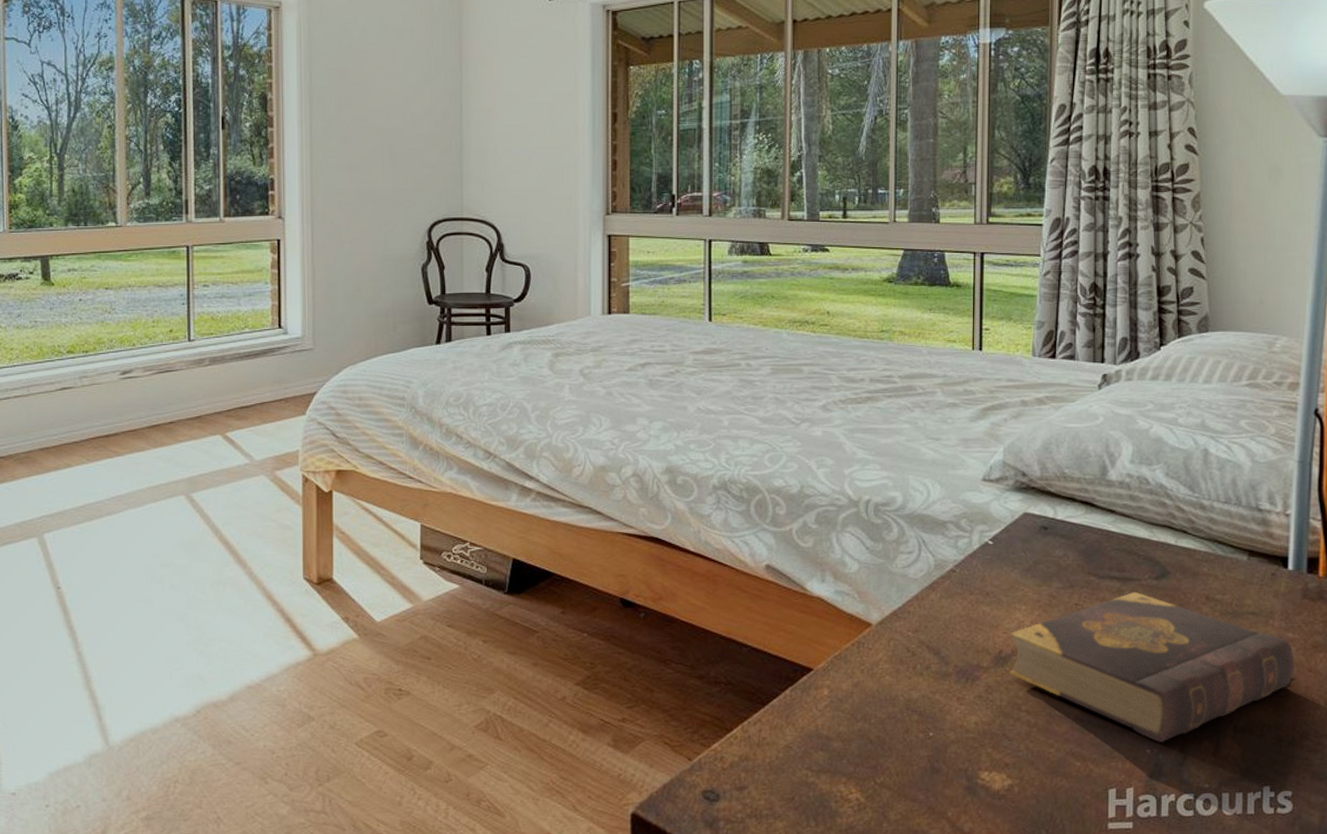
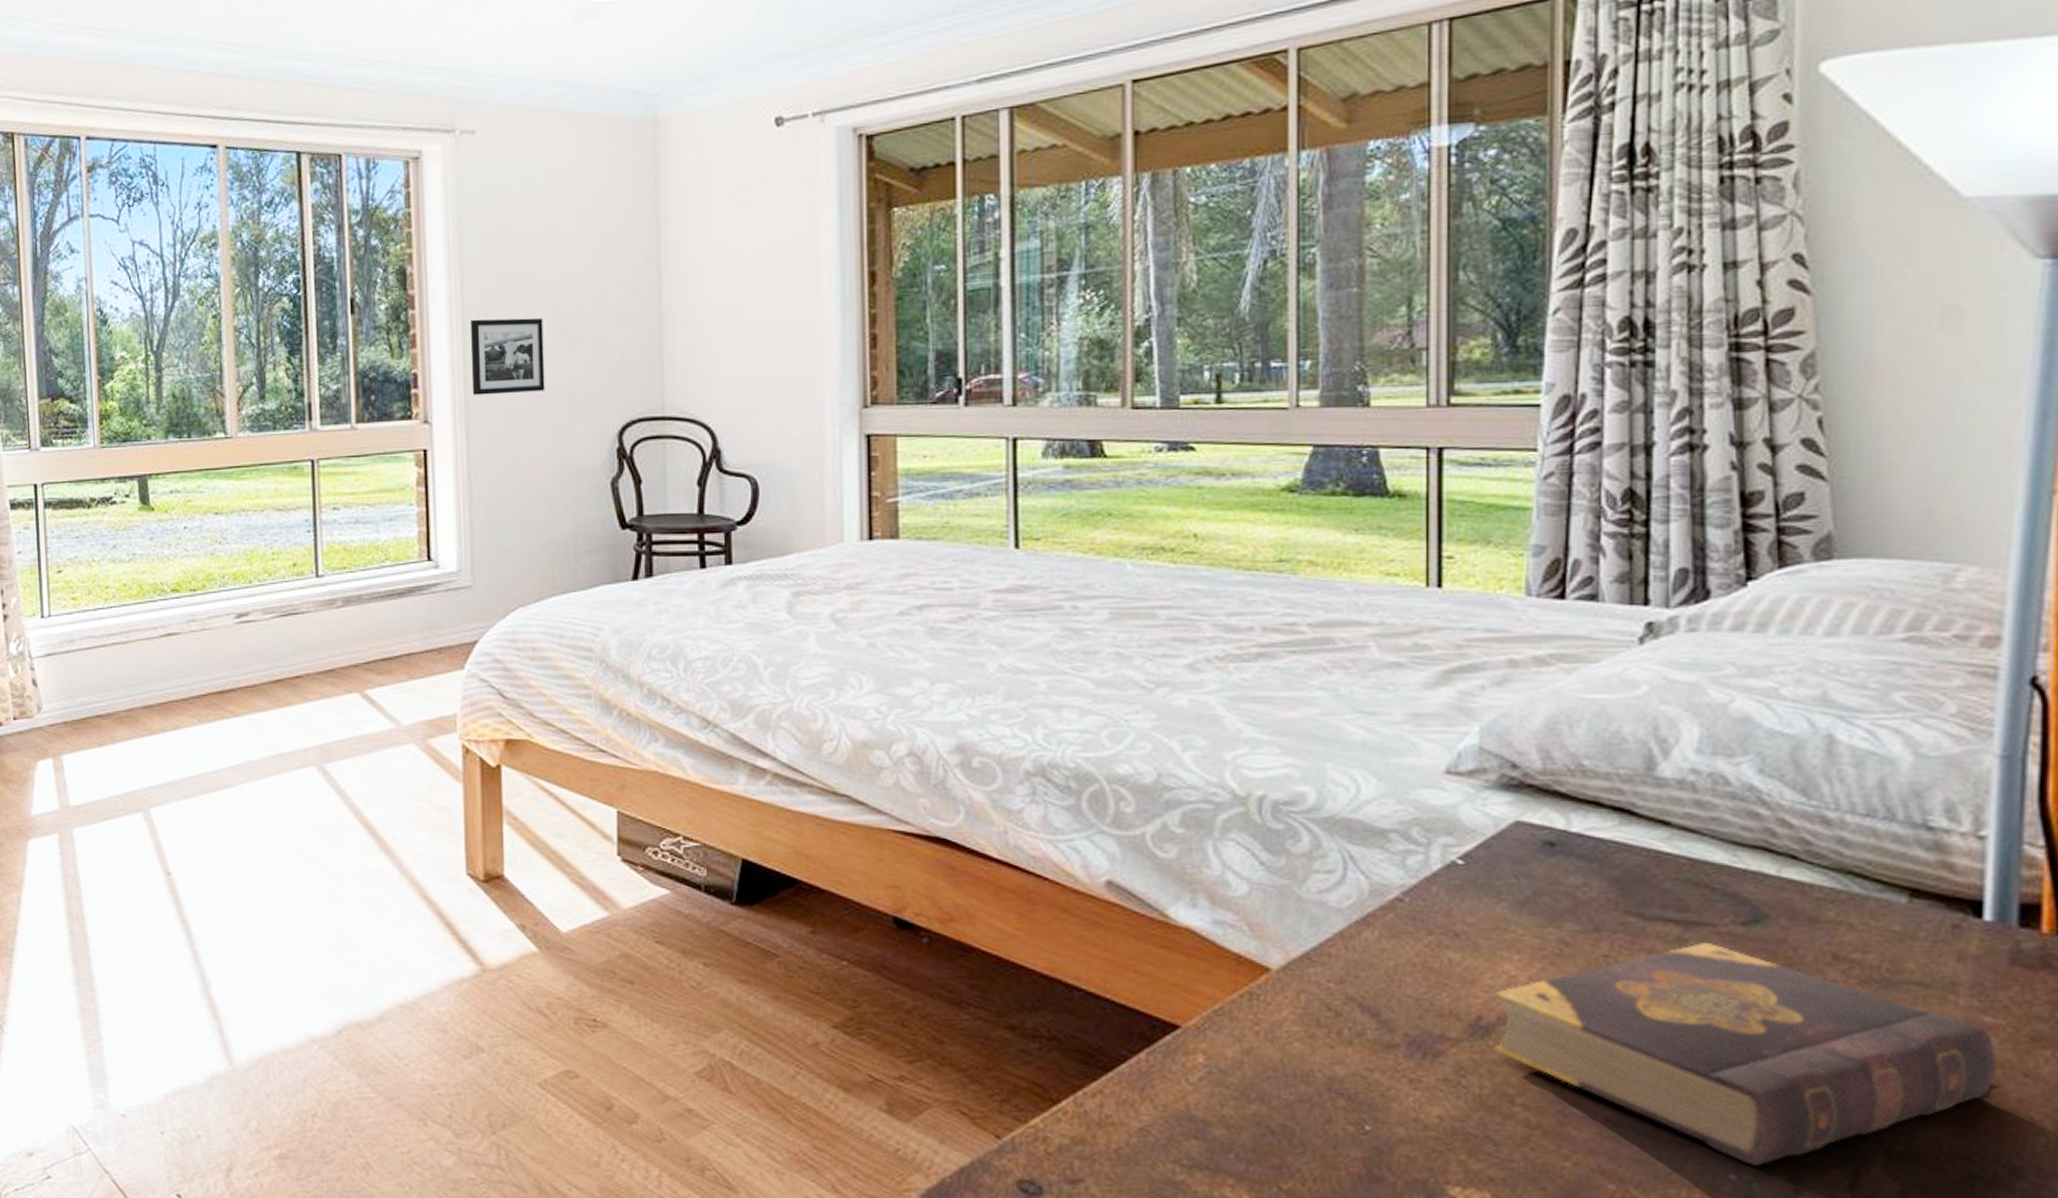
picture frame: none [316,137,373,197] -> present [470,317,545,395]

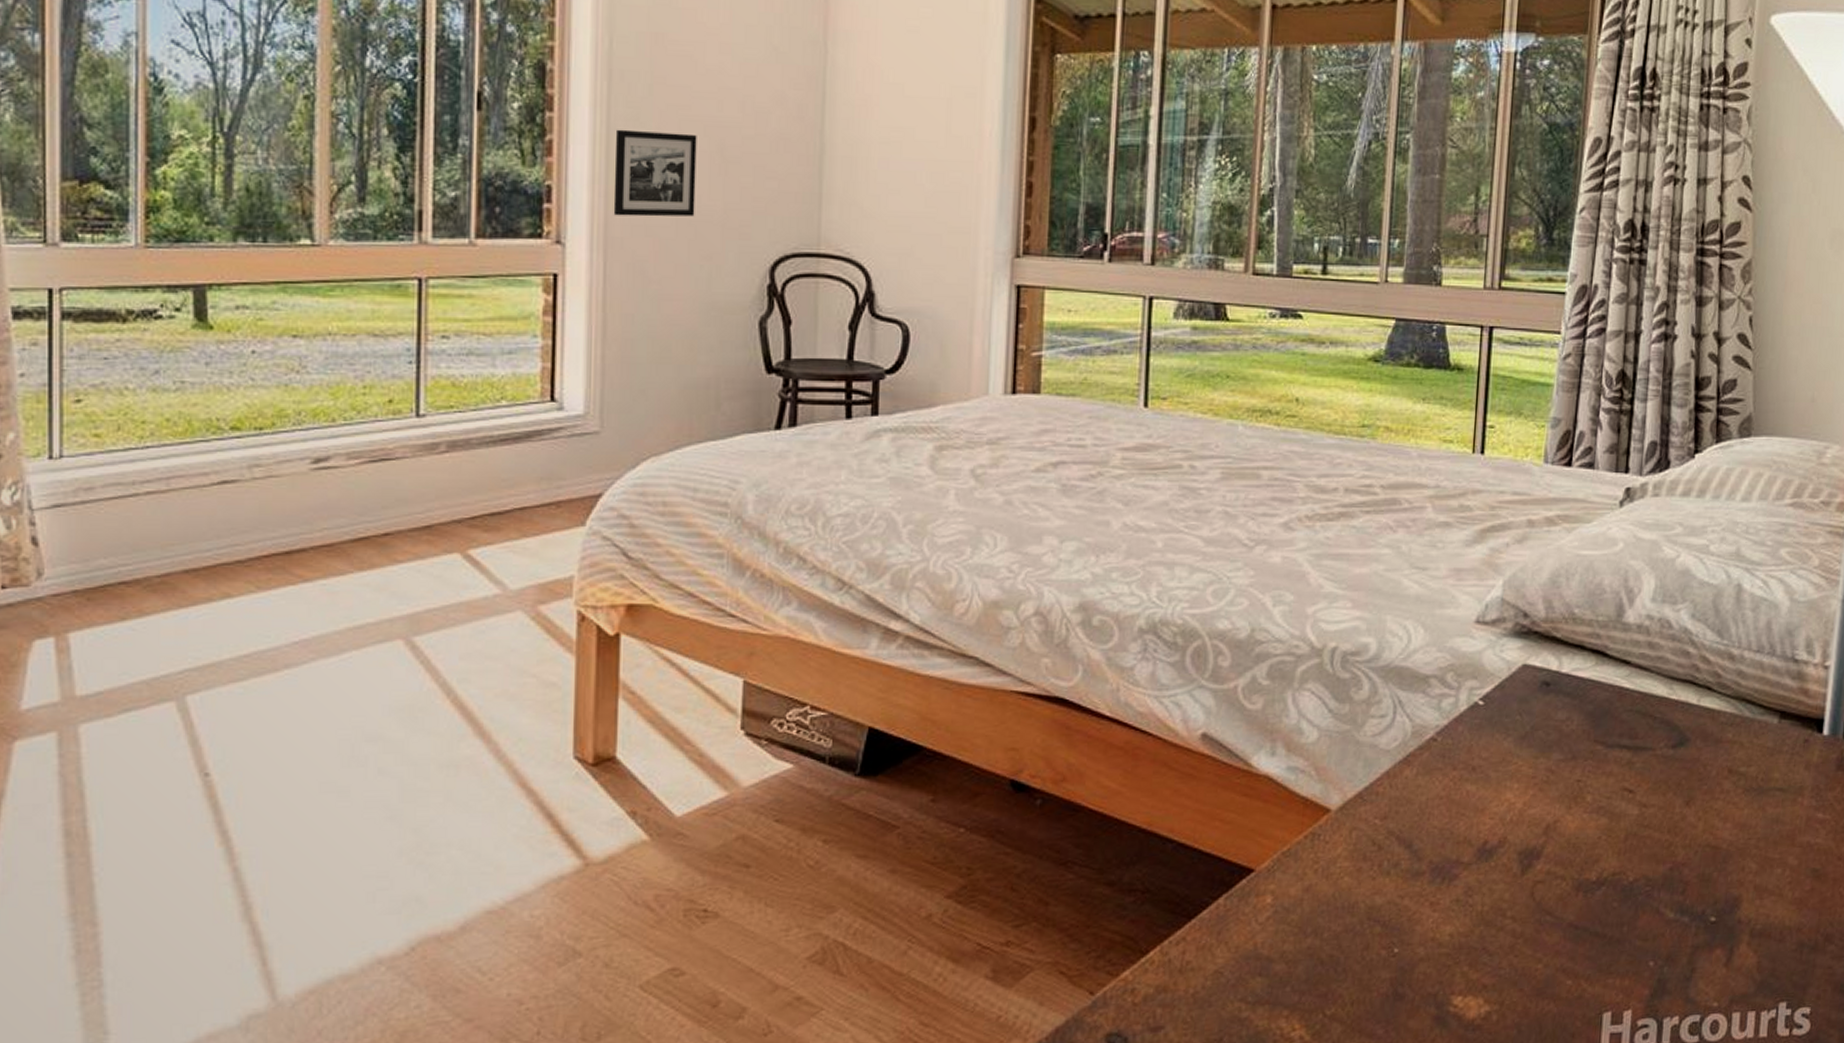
book: present [1495,942,1997,1166] -> none [1495,763,1824,952]

